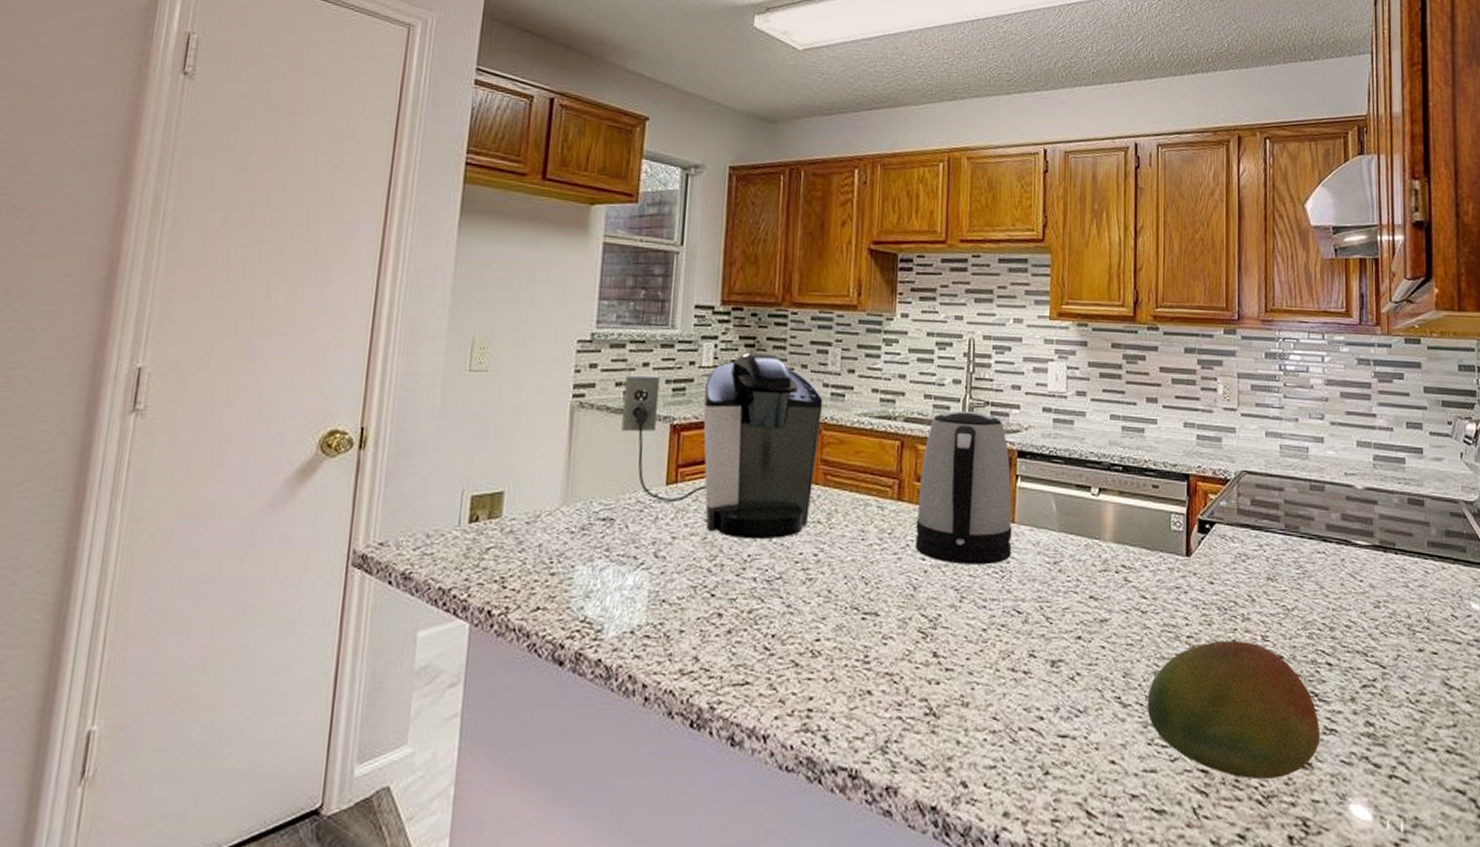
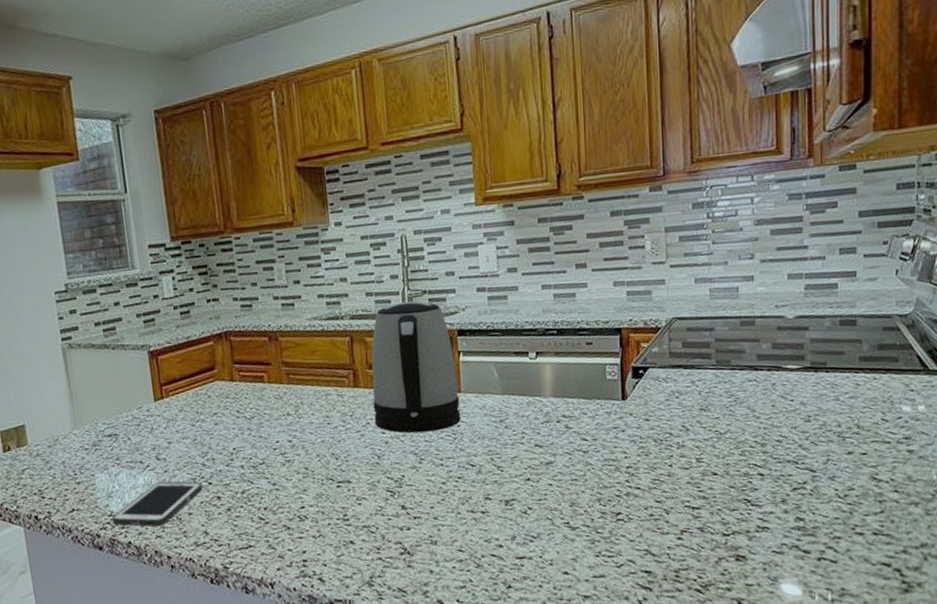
cell phone: none [583,585,703,644] -> present [112,481,203,527]
coffee maker: present [621,352,823,540] -> none [102,277,280,436]
fruit: present [1147,640,1321,780] -> none [593,464,754,574]

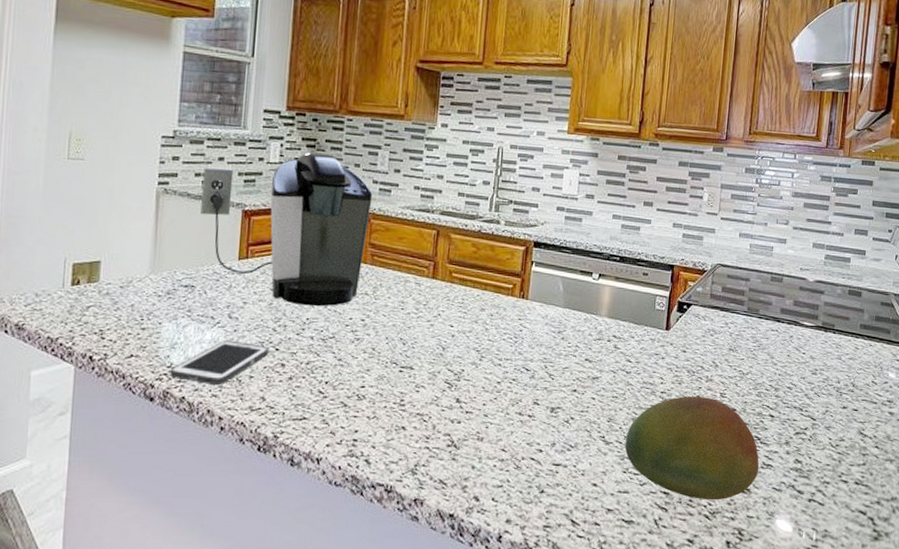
coffee maker: none [102,277,280,436] -> present [200,152,373,307]
kettle: present [371,300,461,434] -> none [445,206,527,332]
fruit: none [593,464,754,574] -> present [625,395,759,501]

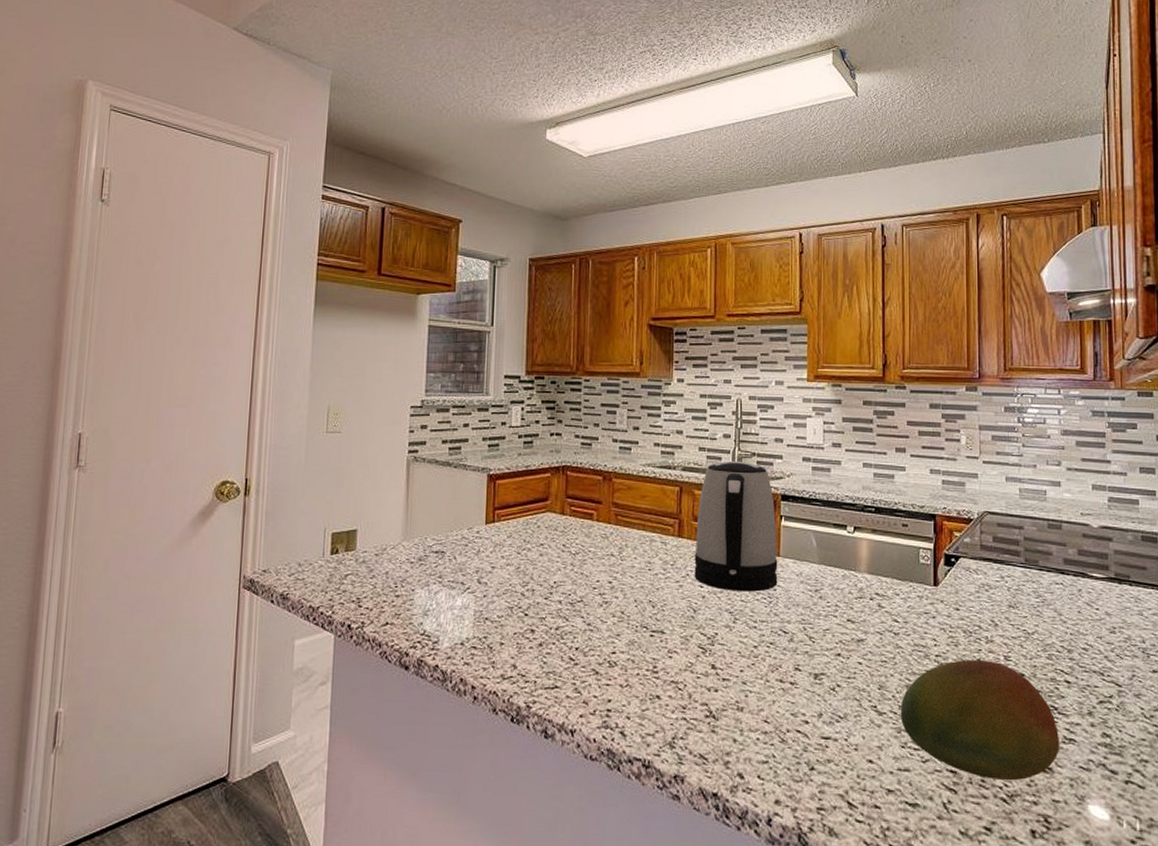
cell phone: present [170,340,269,386] -> none [423,606,518,653]
coffee maker: present [200,152,373,307] -> none [448,414,613,570]
kettle: none [445,206,527,332] -> present [694,460,778,592]

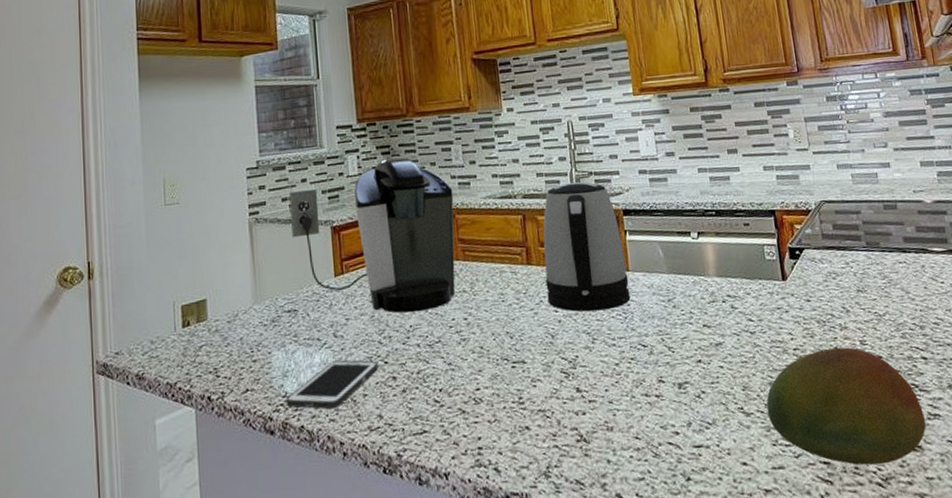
cell phone: none [423,606,518,653] -> present [286,360,378,410]
coffee maker: none [448,414,613,570] -> present [289,157,456,313]

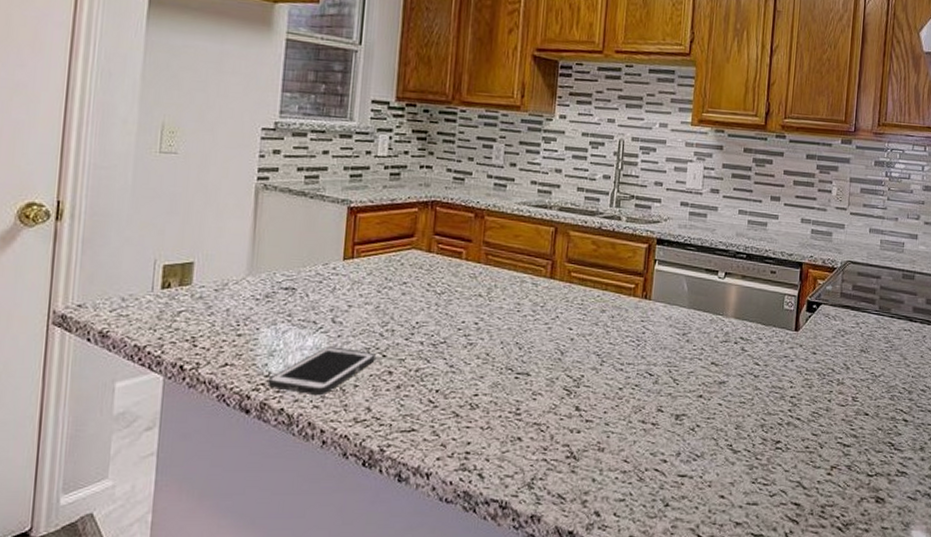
coffee maker: present [289,157,456,313] -> none [303,145,487,310]
kettle: present [543,181,631,312] -> none [564,202,650,335]
fruit: present [766,347,927,466] -> none [753,400,894,511]

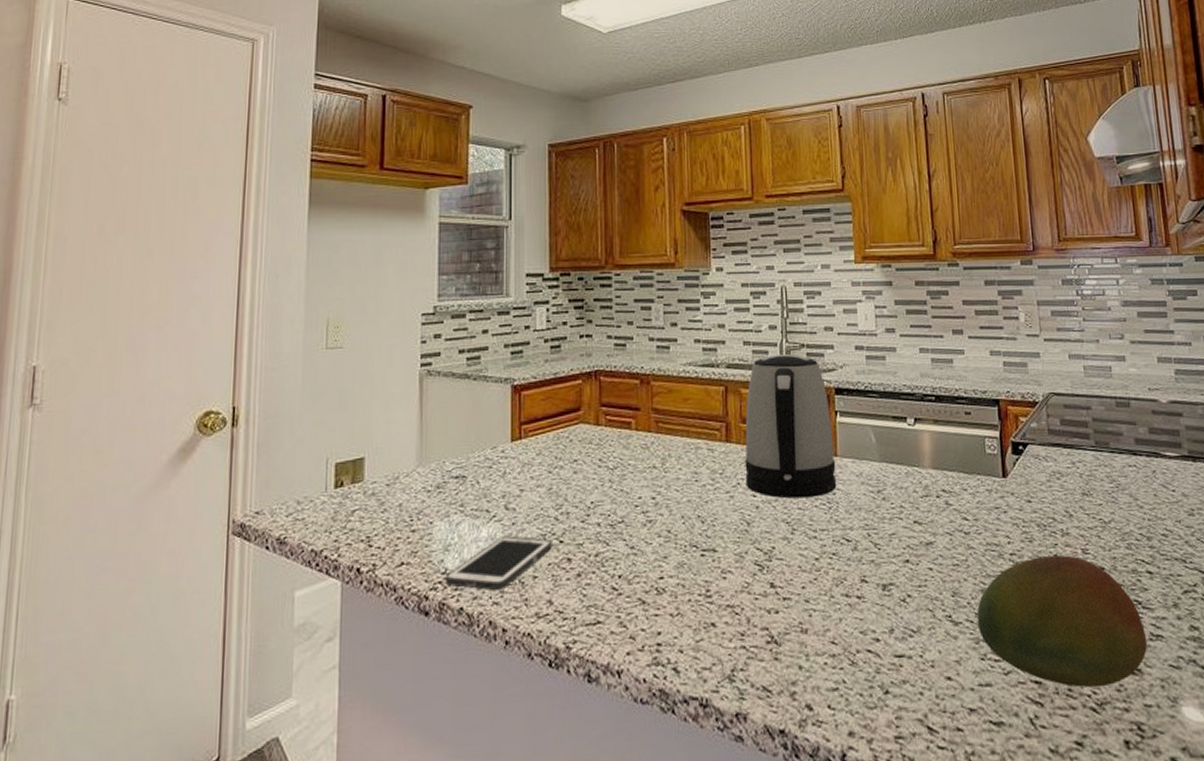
kettle: none [564,202,650,335] -> present [745,353,837,499]
fruit: none [753,400,894,511] -> present [976,554,1148,688]

